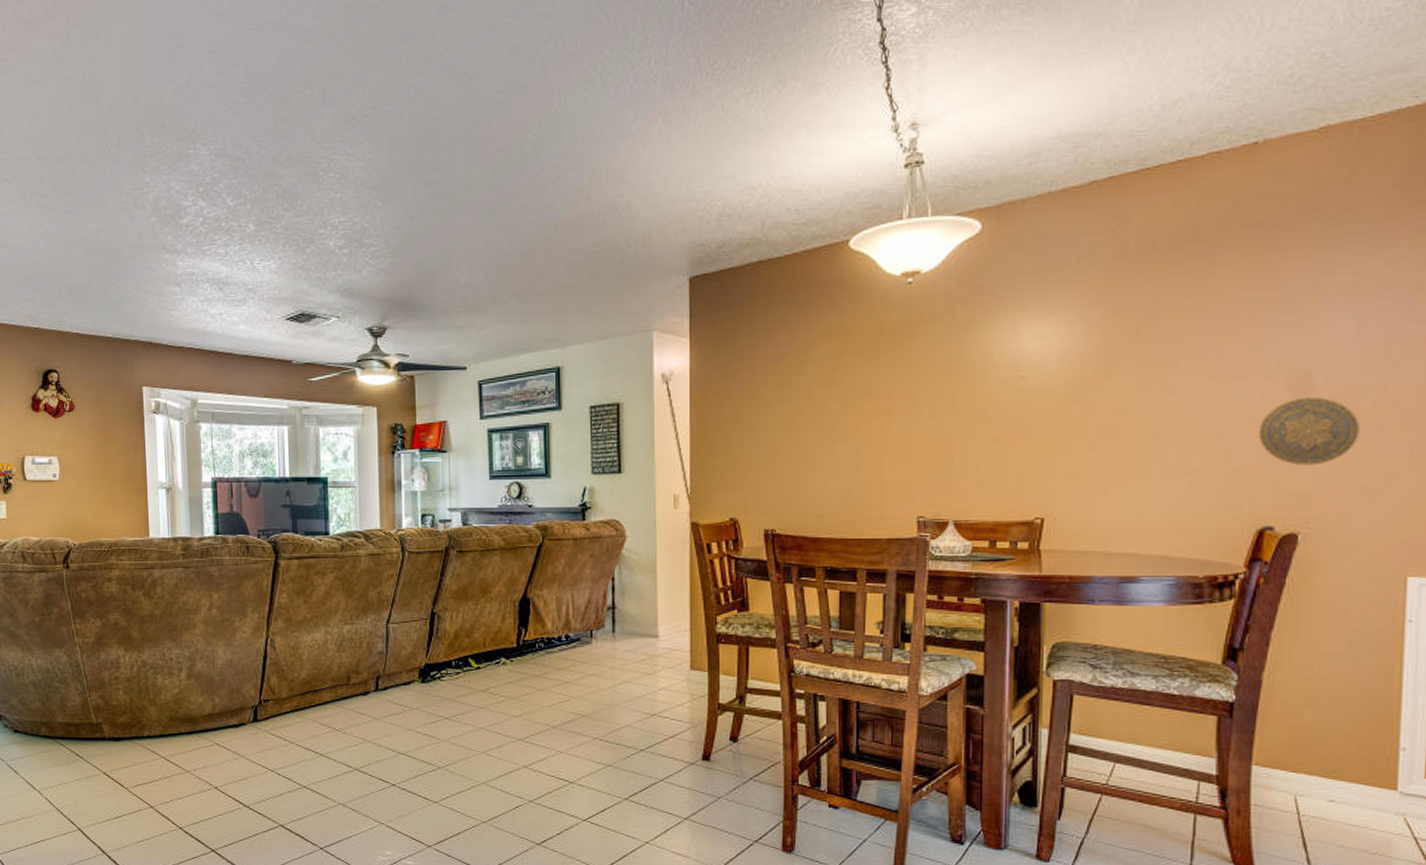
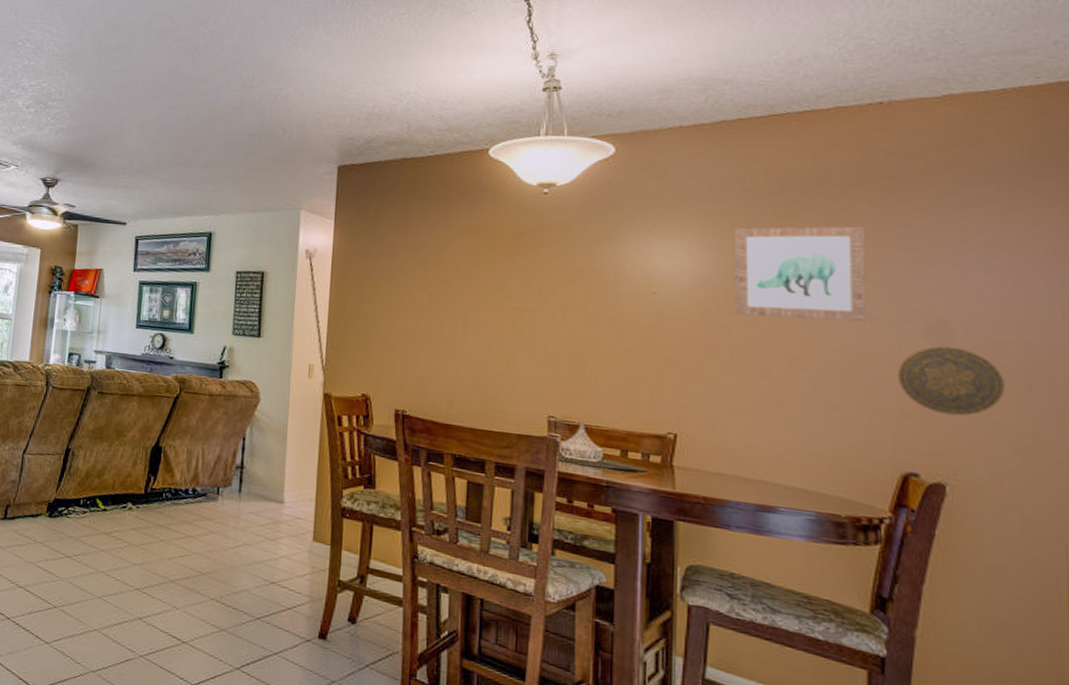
wall art: none [1102,282,1234,391] -> present [734,226,868,323]

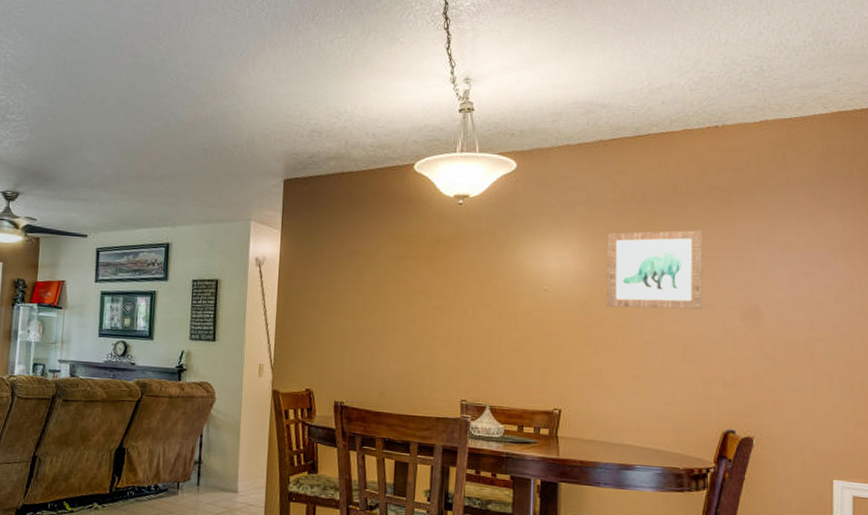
decorative plate: present [897,346,1005,416] -> none [722,327,795,383]

